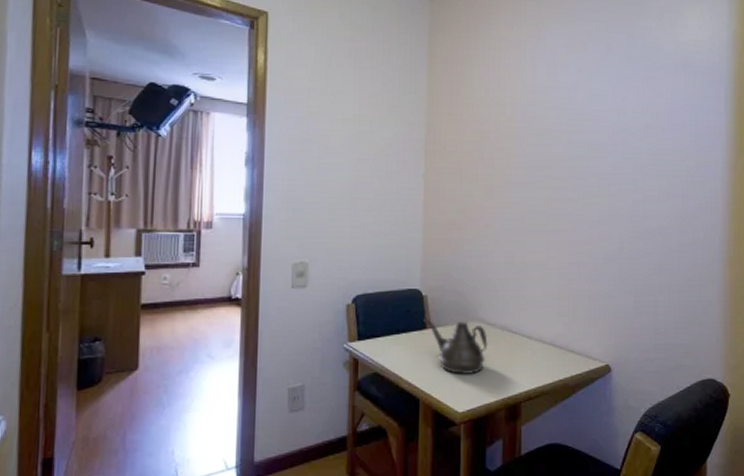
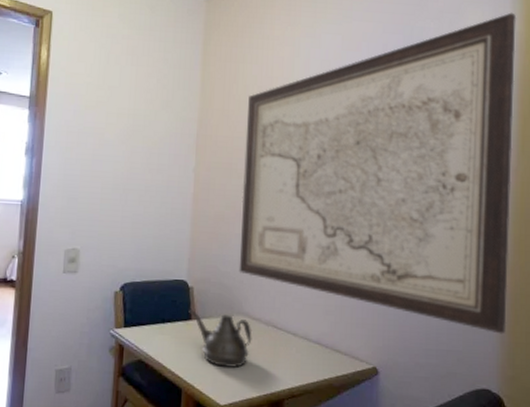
wall art: none [472,11,733,326] -> present [239,12,517,334]

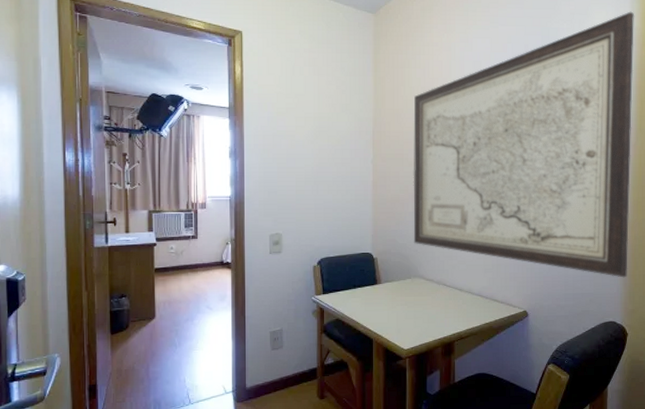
teapot: present [189,310,253,369] -> none [375,276,427,320]

